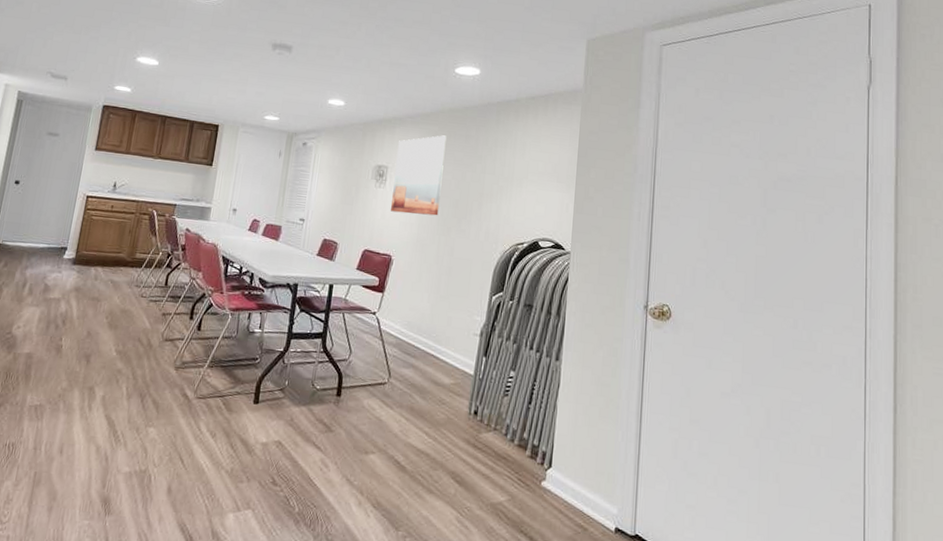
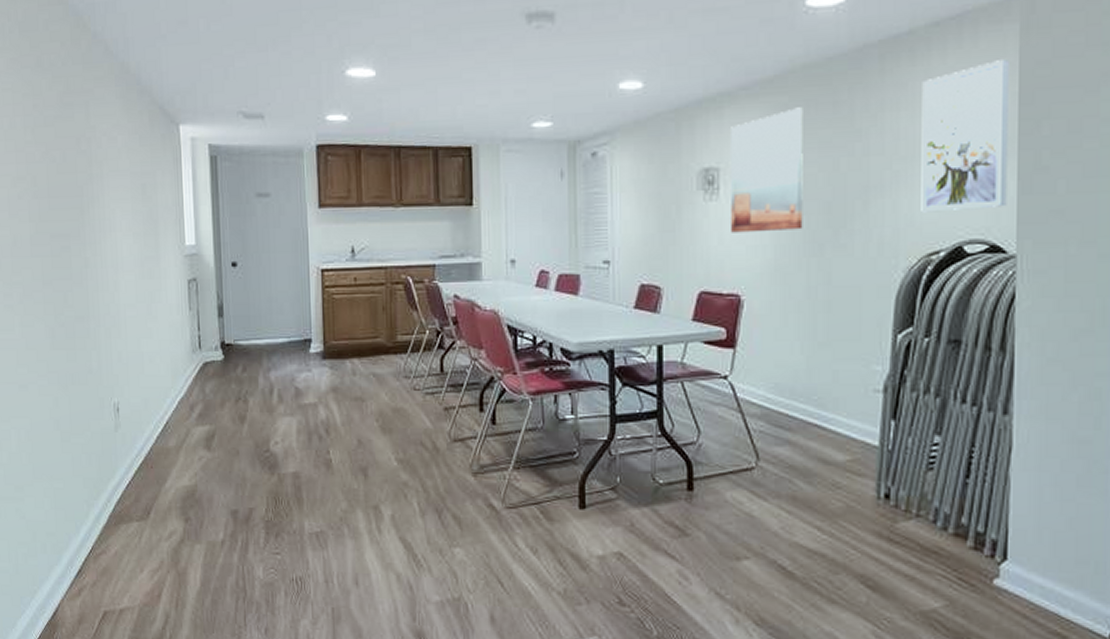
wall art: none [514,126,574,220] -> present [921,60,1009,213]

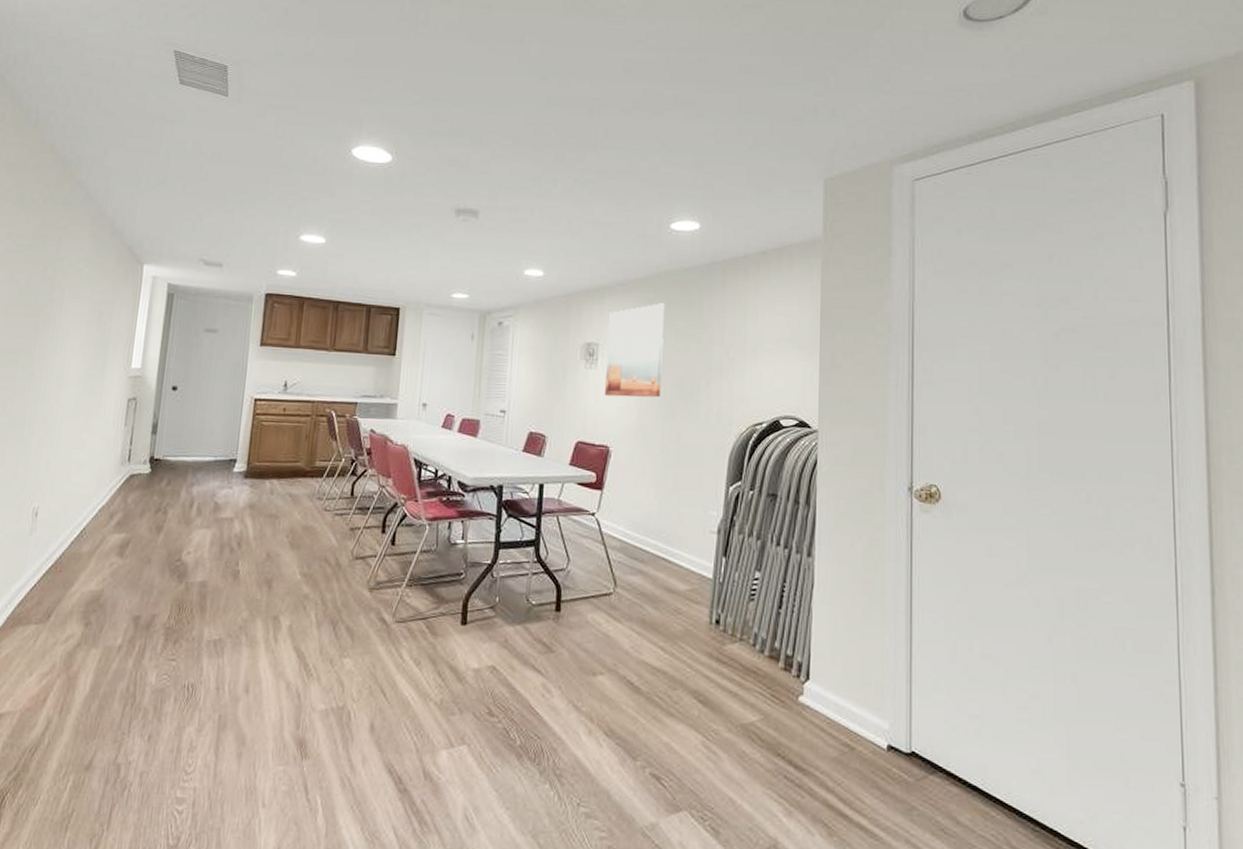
wall art: present [921,60,1009,213] -> none [749,284,814,393]

